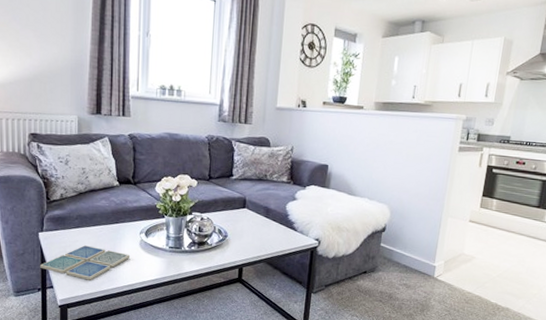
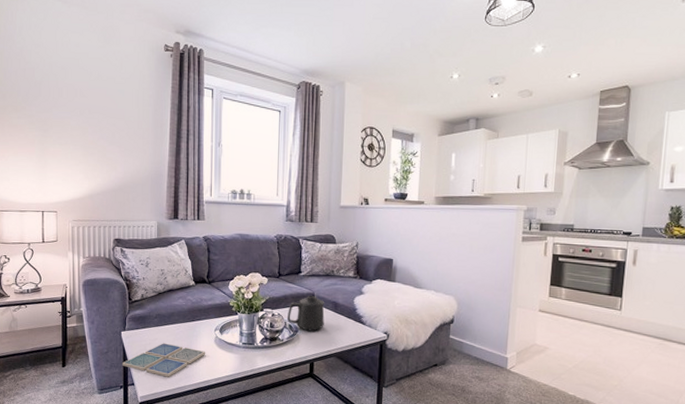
mug: none [217,200,257,237] -> present [287,296,325,331]

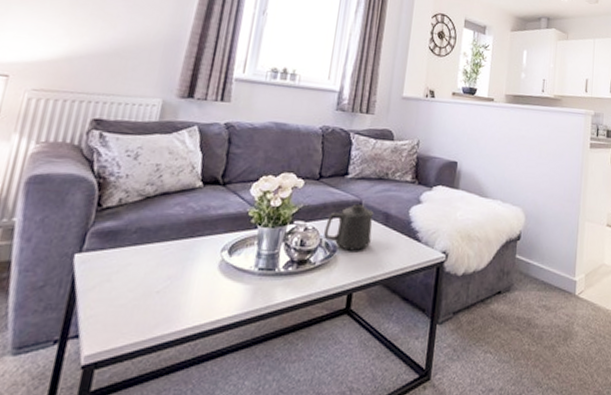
drink coaster: present [122,343,206,377] -> none [65,270,204,323]

